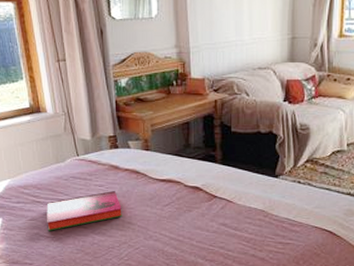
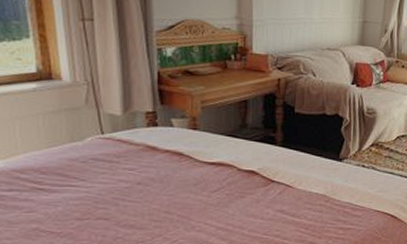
hardback book: present [46,190,123,231] -> none [52,174,159,225]

